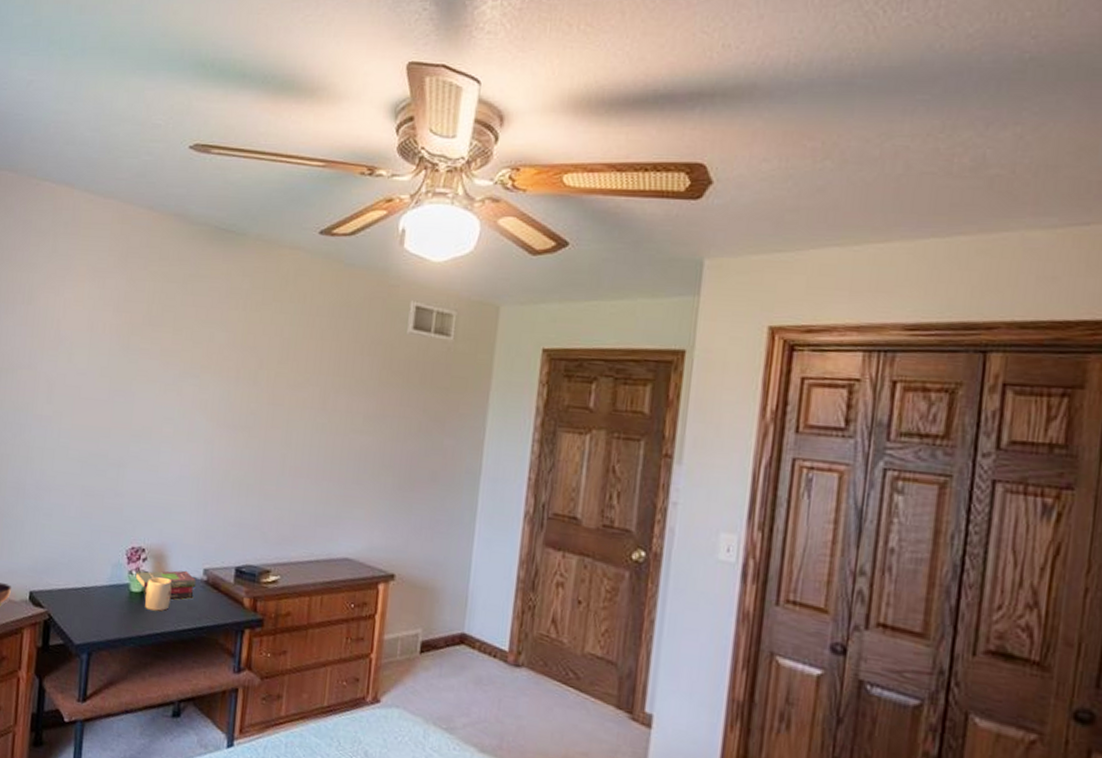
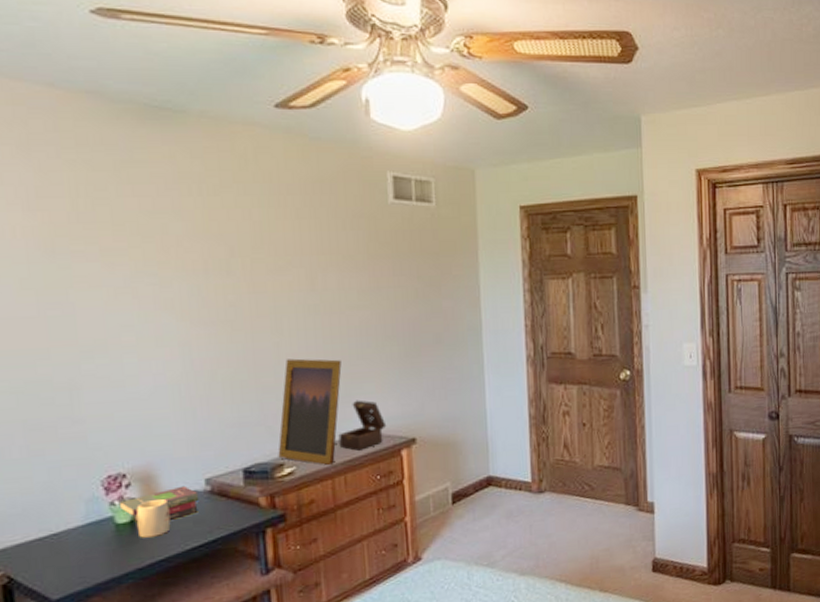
picture frame: none [267,471,337,584] -> present [278,358,342,466]
jewelry box: none [321,523,369,575] -> present [338,400,387,451]

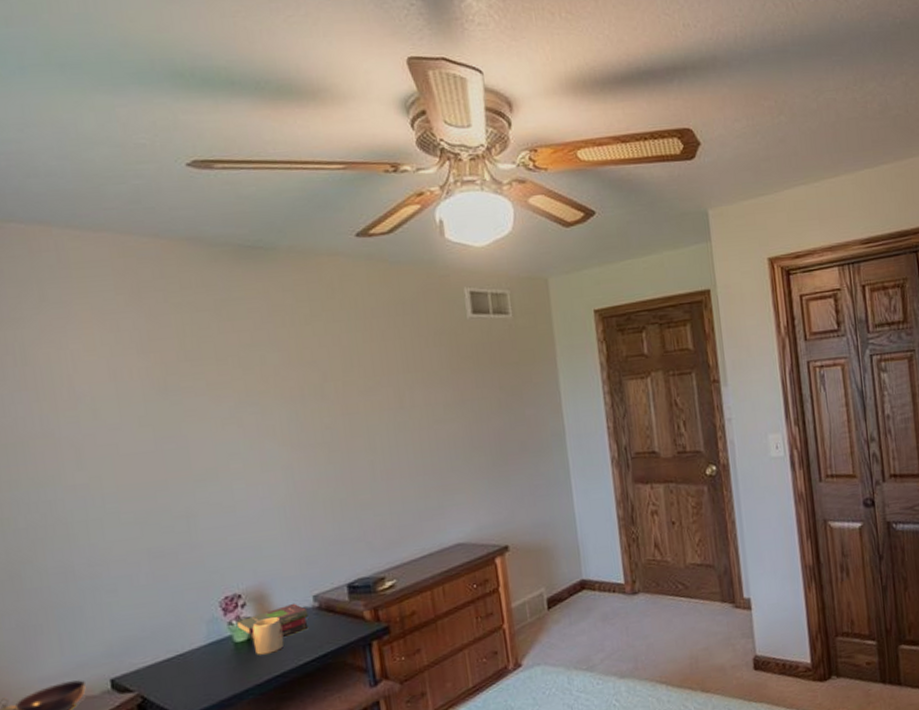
picture frame: present [278,358,342,466] -> none [378,473,433,578]
jewelry box: present [338,400,387,451] -> none [434,511,480,561]

